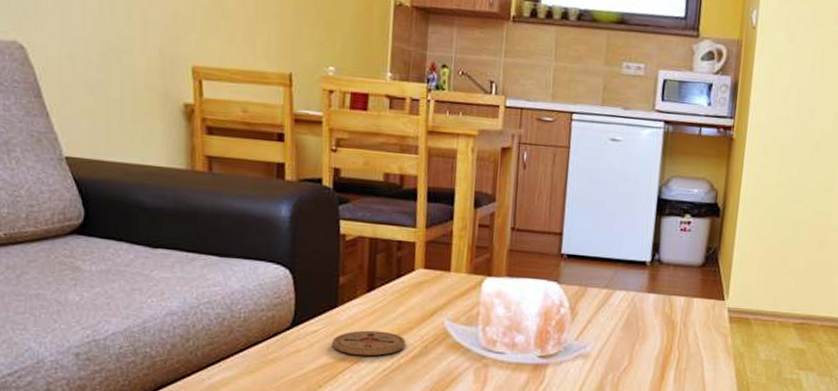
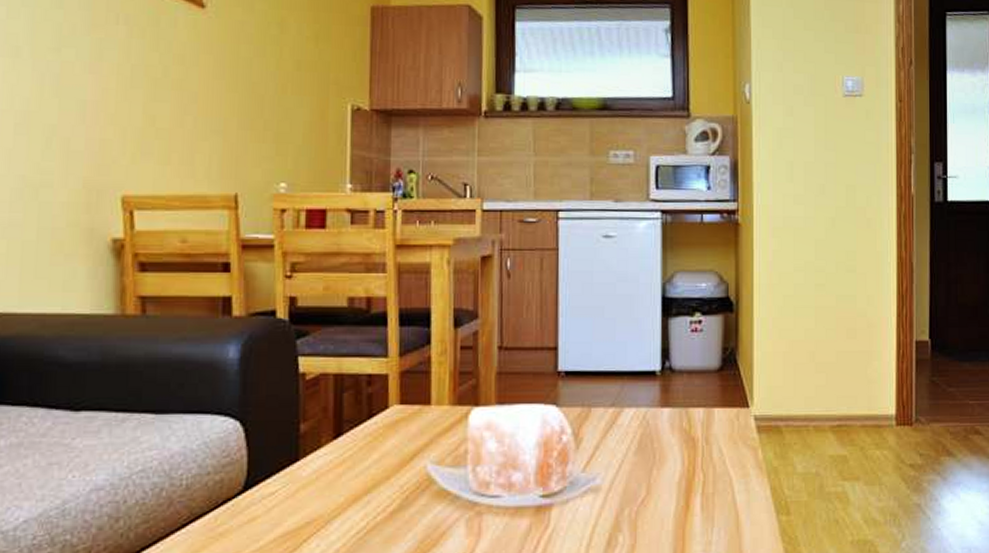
coaster: present [331,330,406,356] -> none [293,484,382,518]

